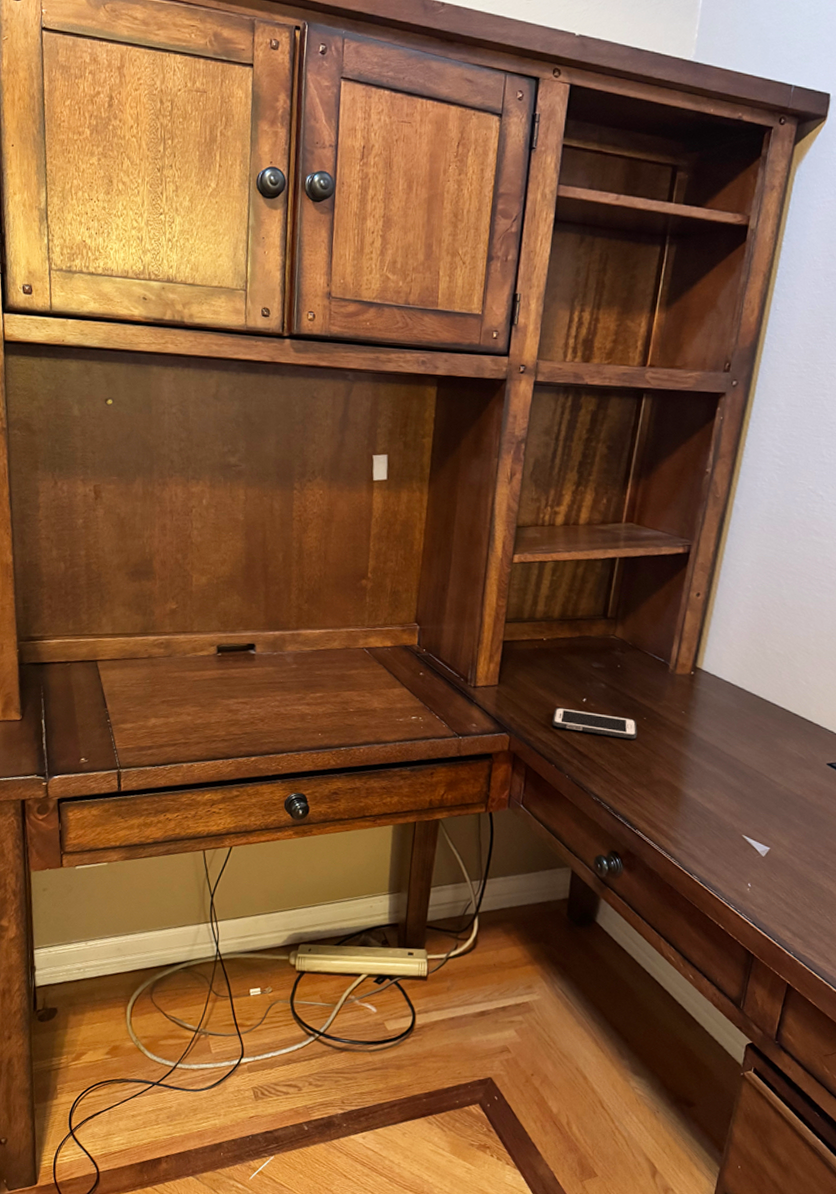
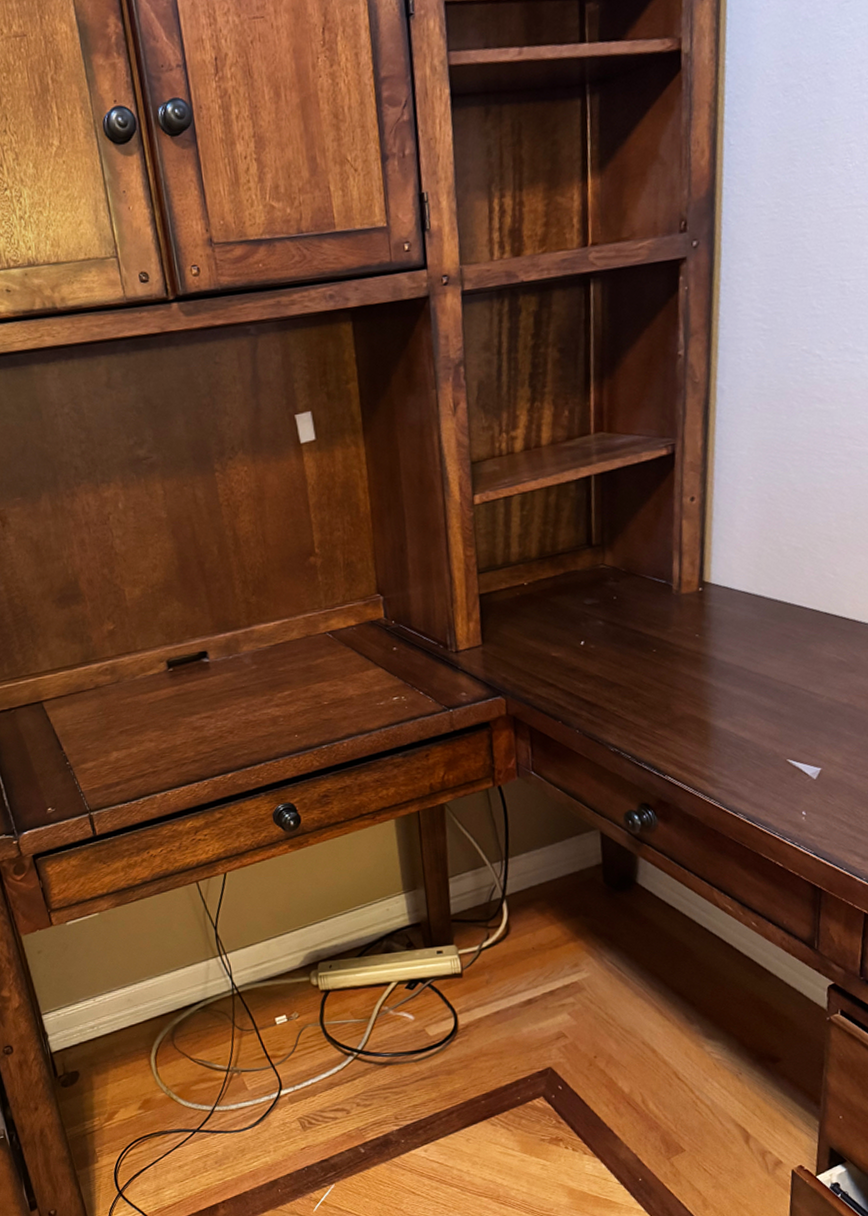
cell phone: present [552,707,638,740] -> none [550,653,649,679]

